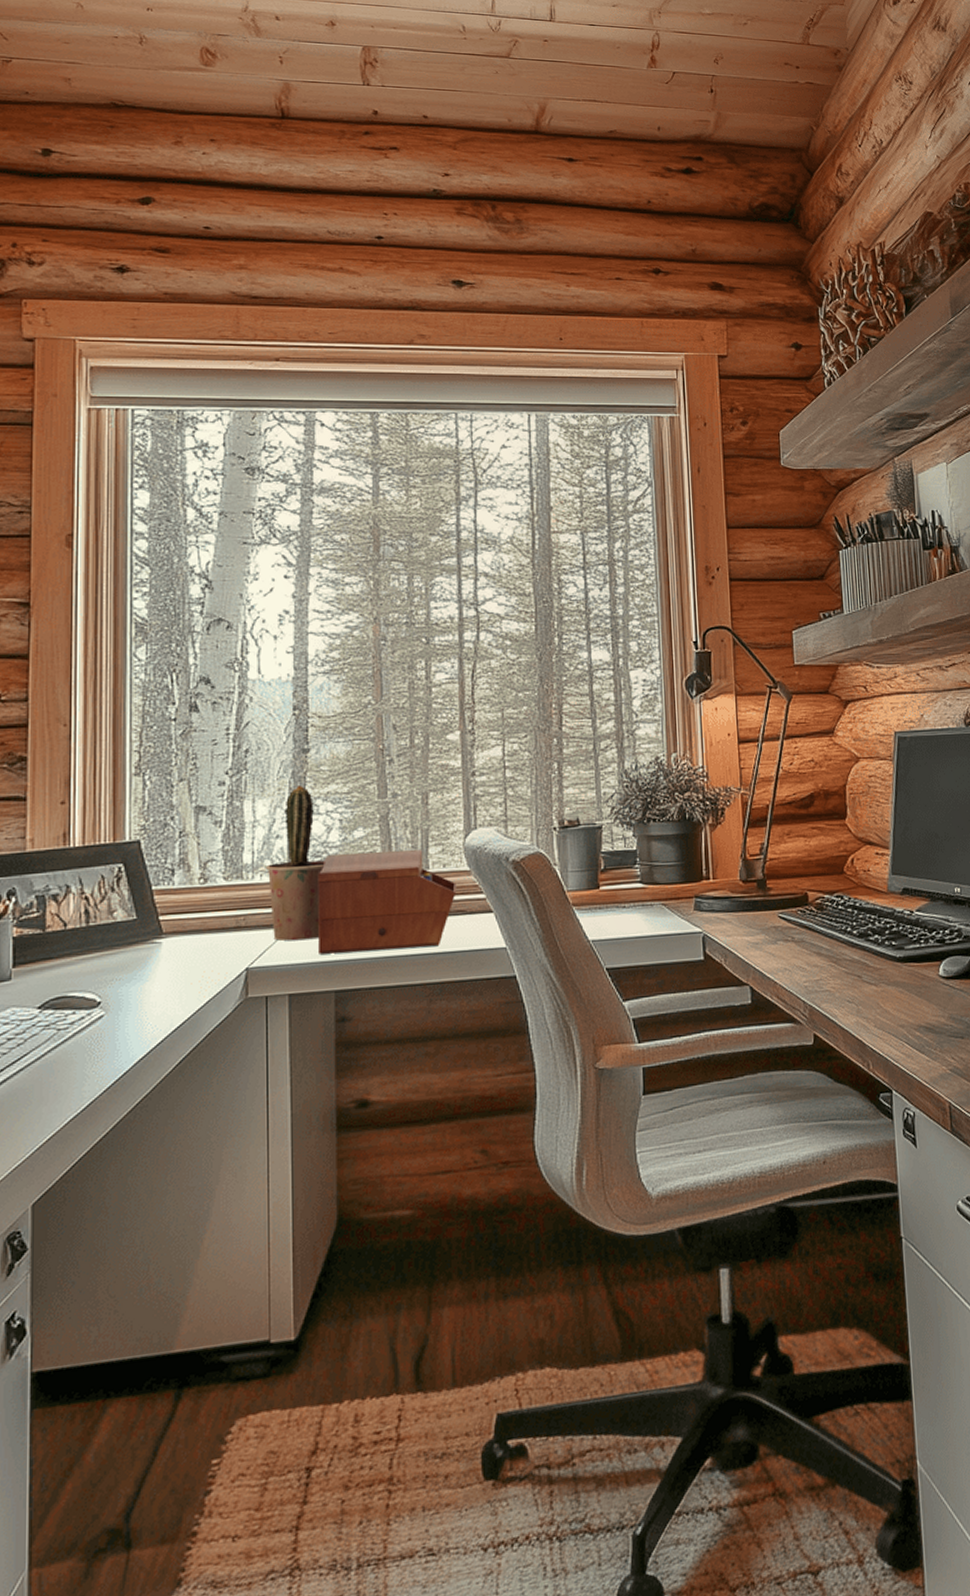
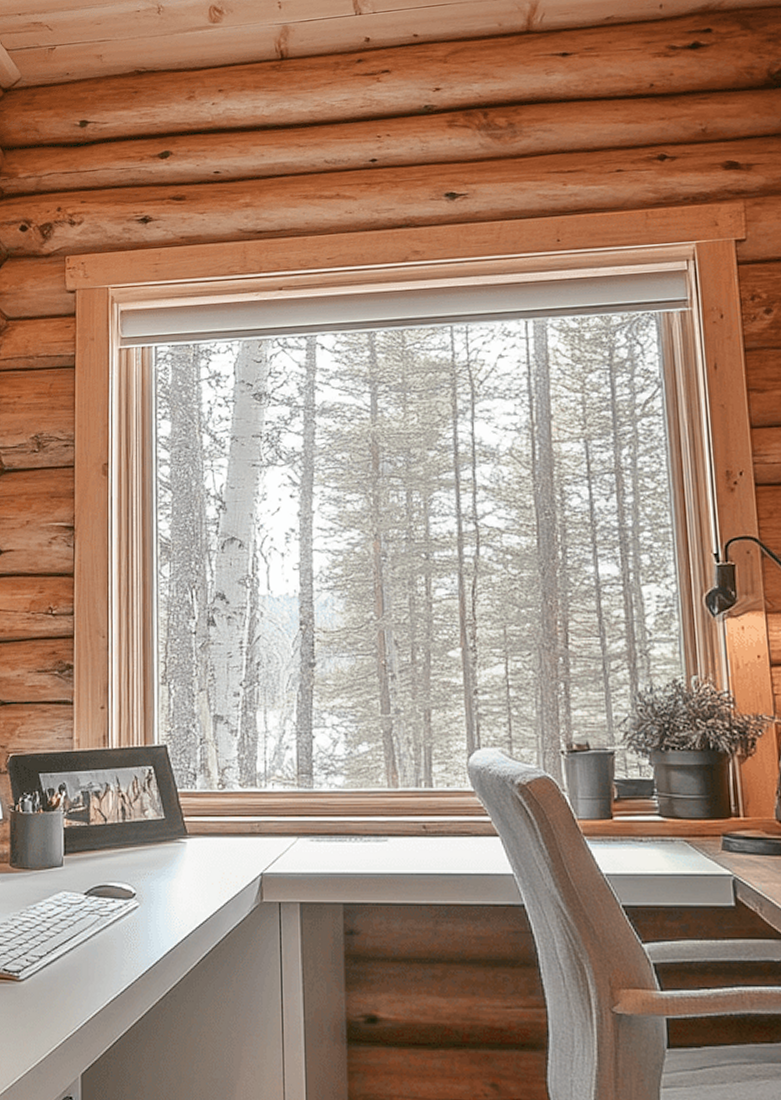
cactus: present [266,786,325,941] -> none [278,699,332,850]
sewing box: present [318,850,457,954] -> none [325,766,461,867]

